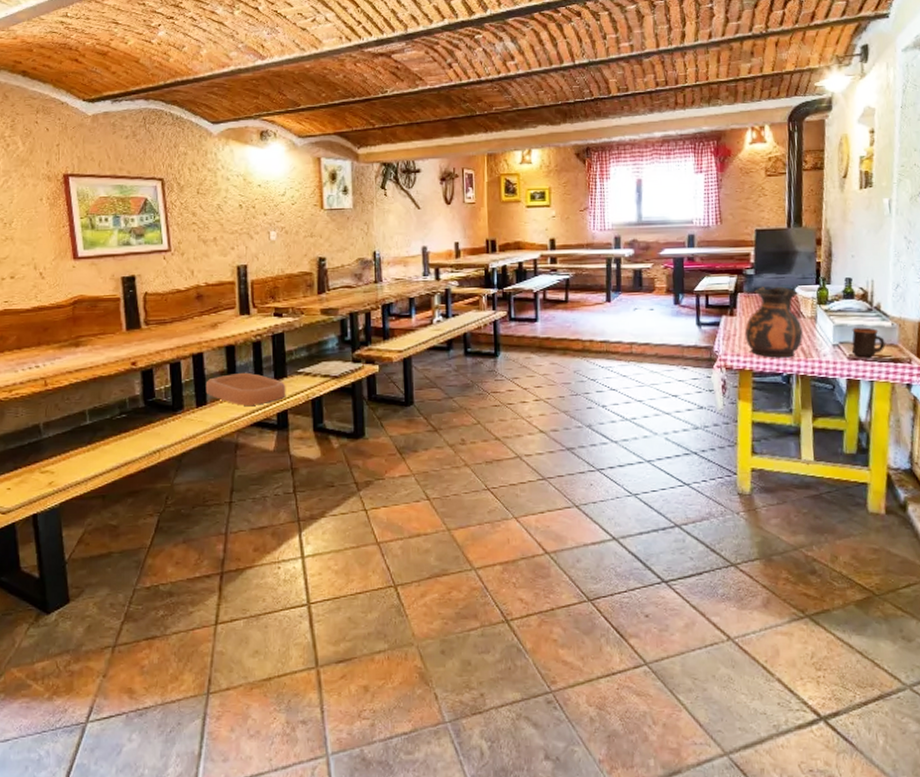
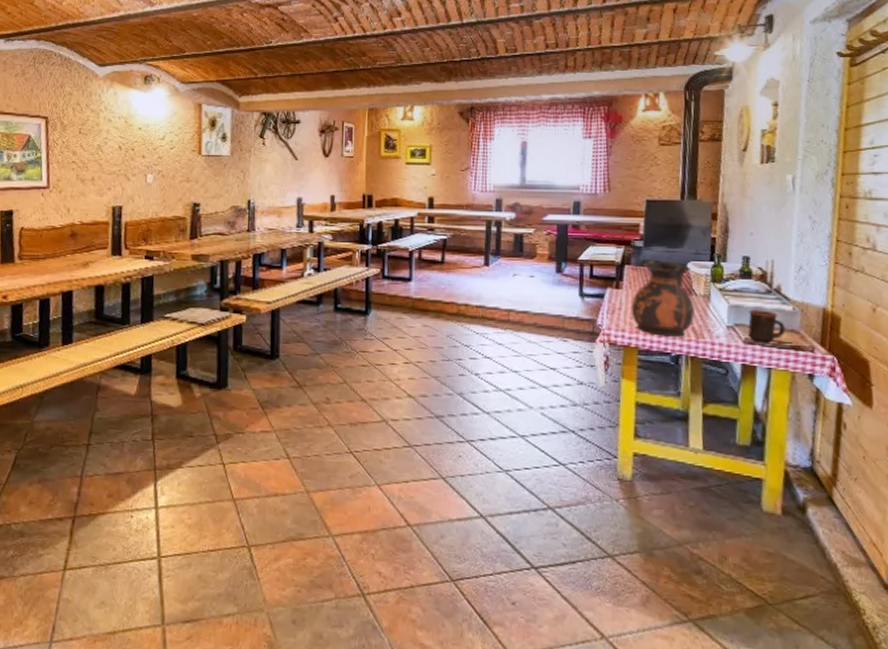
cushion: present [205,372,286,406] -> none [72,313,152,348]

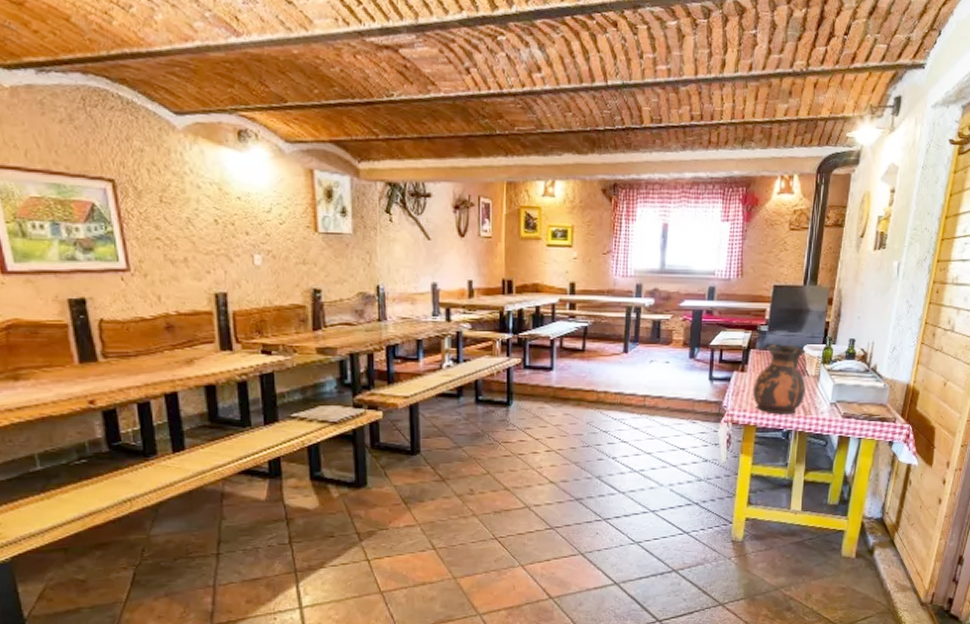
mug: present [748,309,786,344] -> none [847,387,876,418]

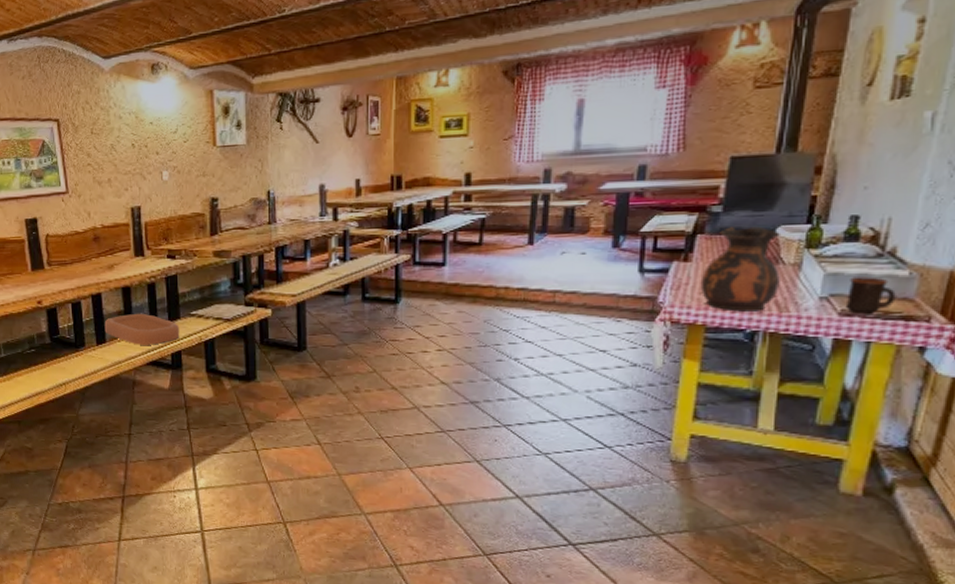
cushion: none [182,415,278,452] -> present [104,313,180,345]
mug: none [847,387,876,418] -> present [847,276,896,316]

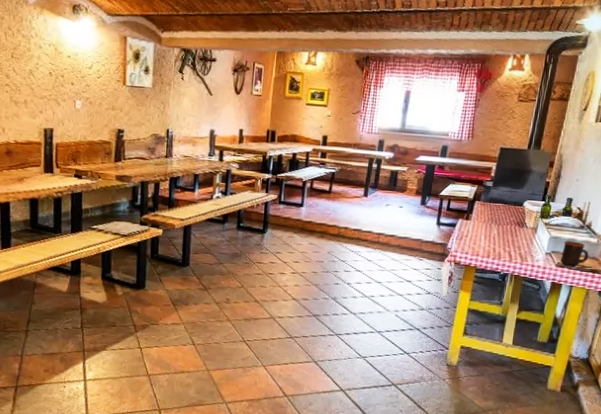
cushion: present [104,313,180,345] -> none [10,223,81,253]
ceramic jug: present [700,226,780,312] -> none [475,198,526,260]

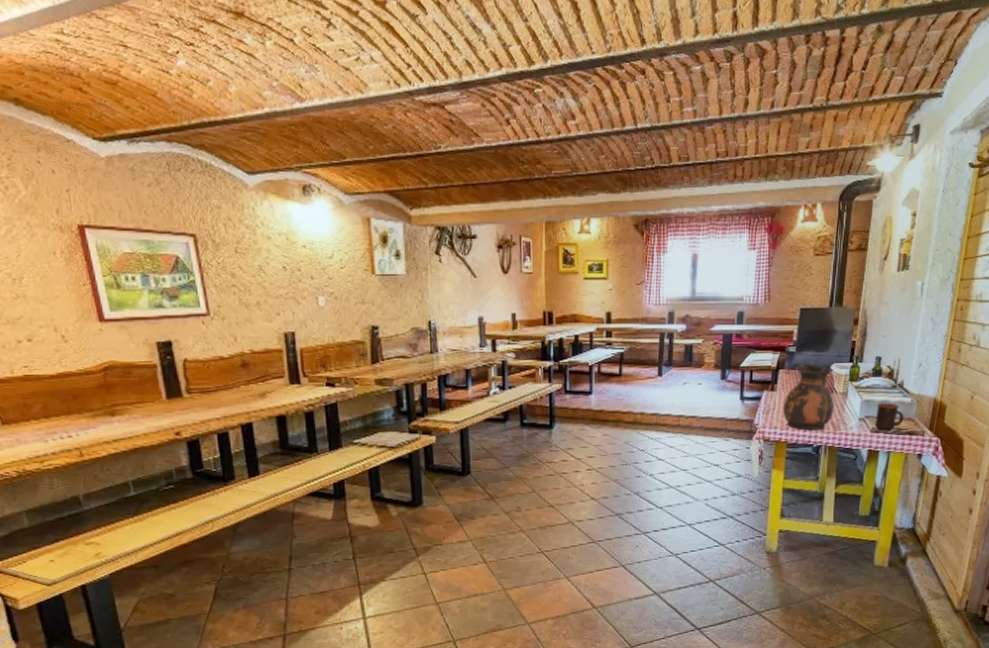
ceramic jug: none [475,198,526,260] -> present [782,363,834,431]

